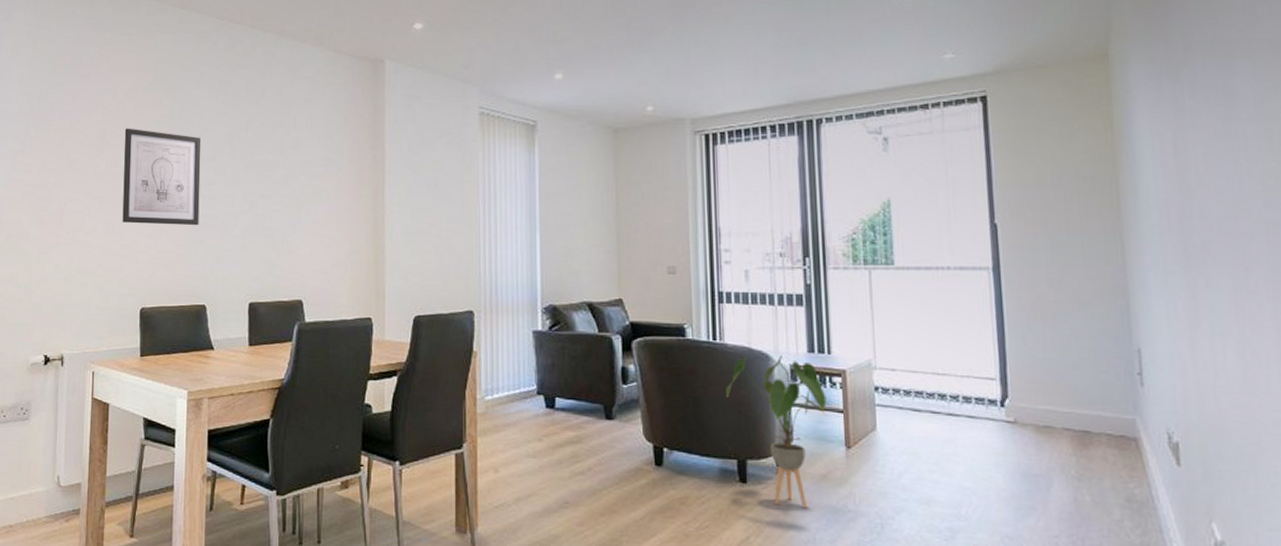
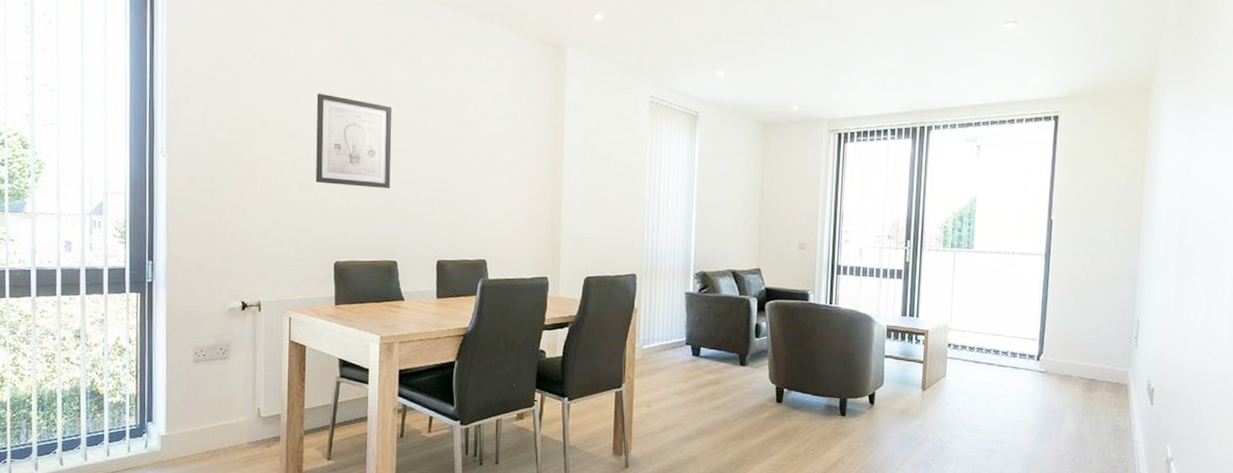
house plant: present [726,355,827,508] -> none [836,317,912,435]

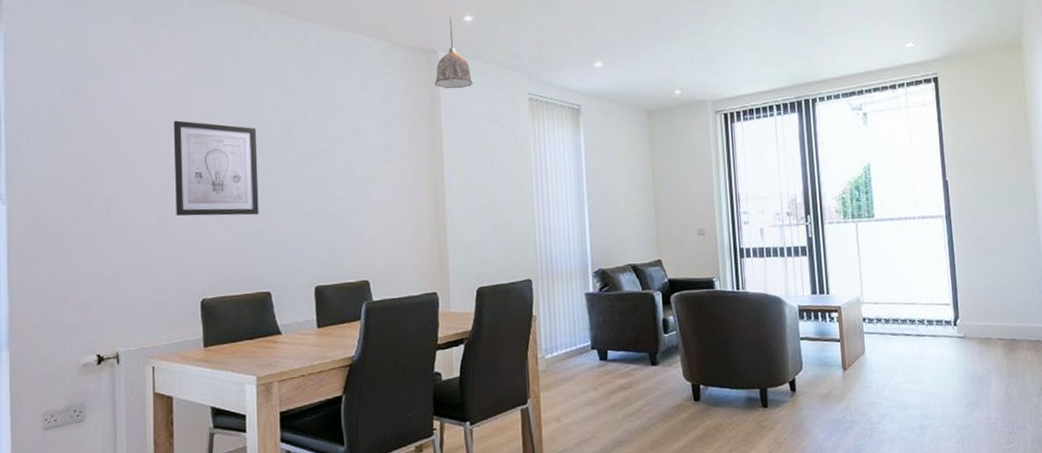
pendant lamp: none [561,13,598,86] -> present [435,16,473,89]

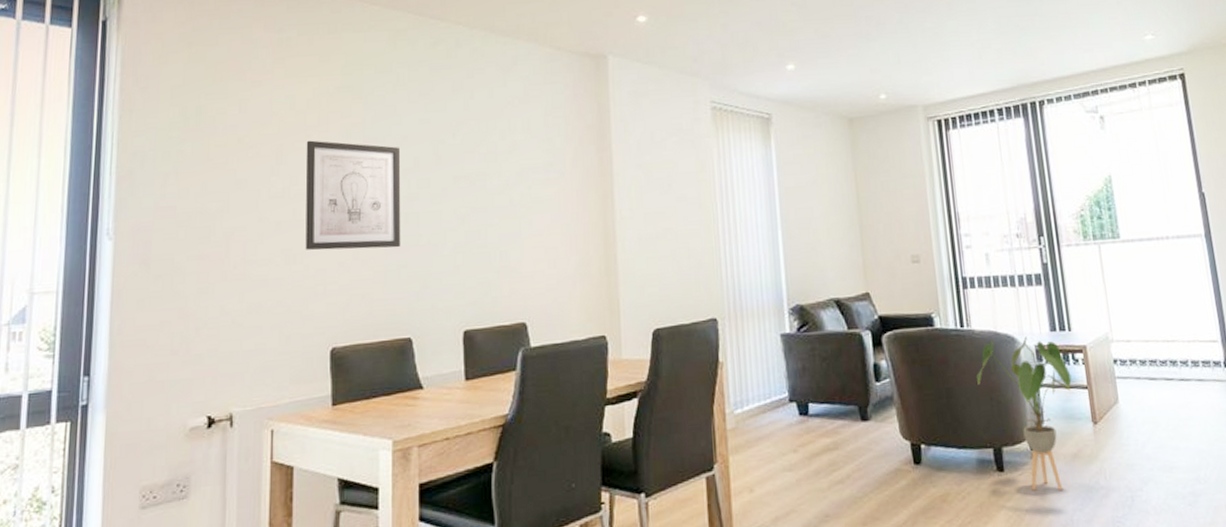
pendant lamp: present [435,16,473,89] -> none [604,16,647,98]
house plant: none [749,298,827,423] -> present [977,336,1072,491]

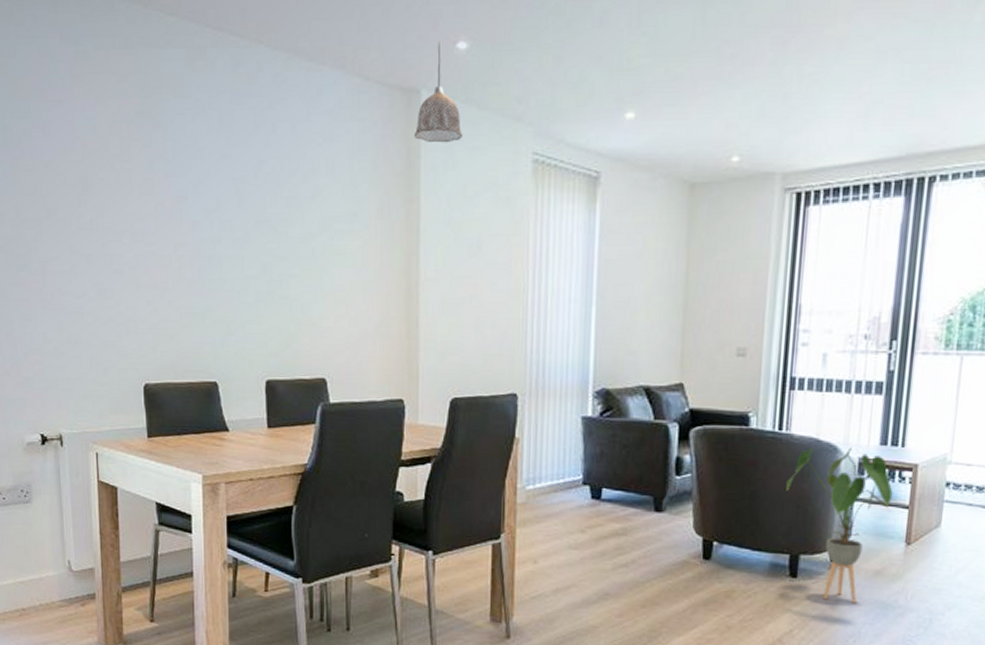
wall art: present [305,140,401,250] -> none [109,170,205,291]
pendant lamp: none [604,16,647,98] -> present [415,41,463,143]

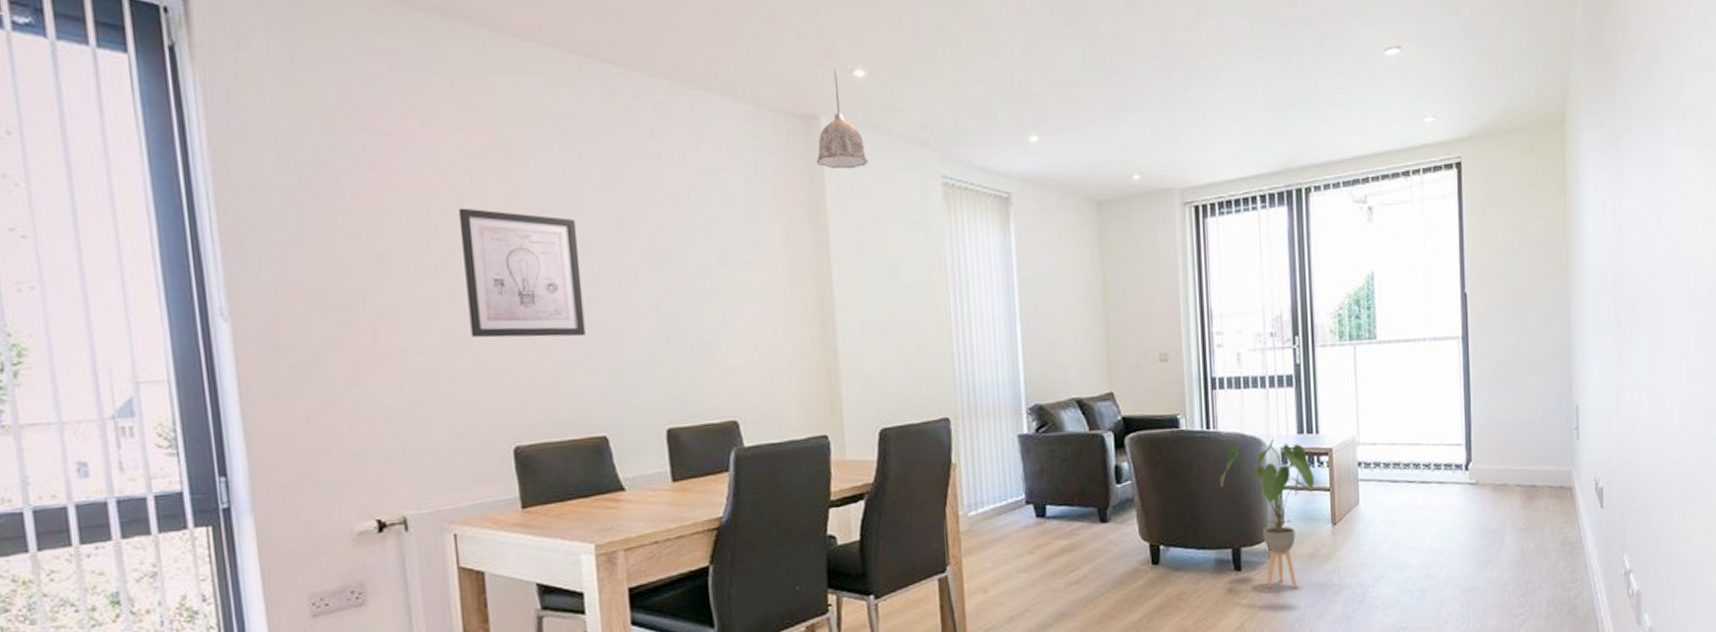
wall art: none [109,170,205,291] -> present [458,208,586,338]

